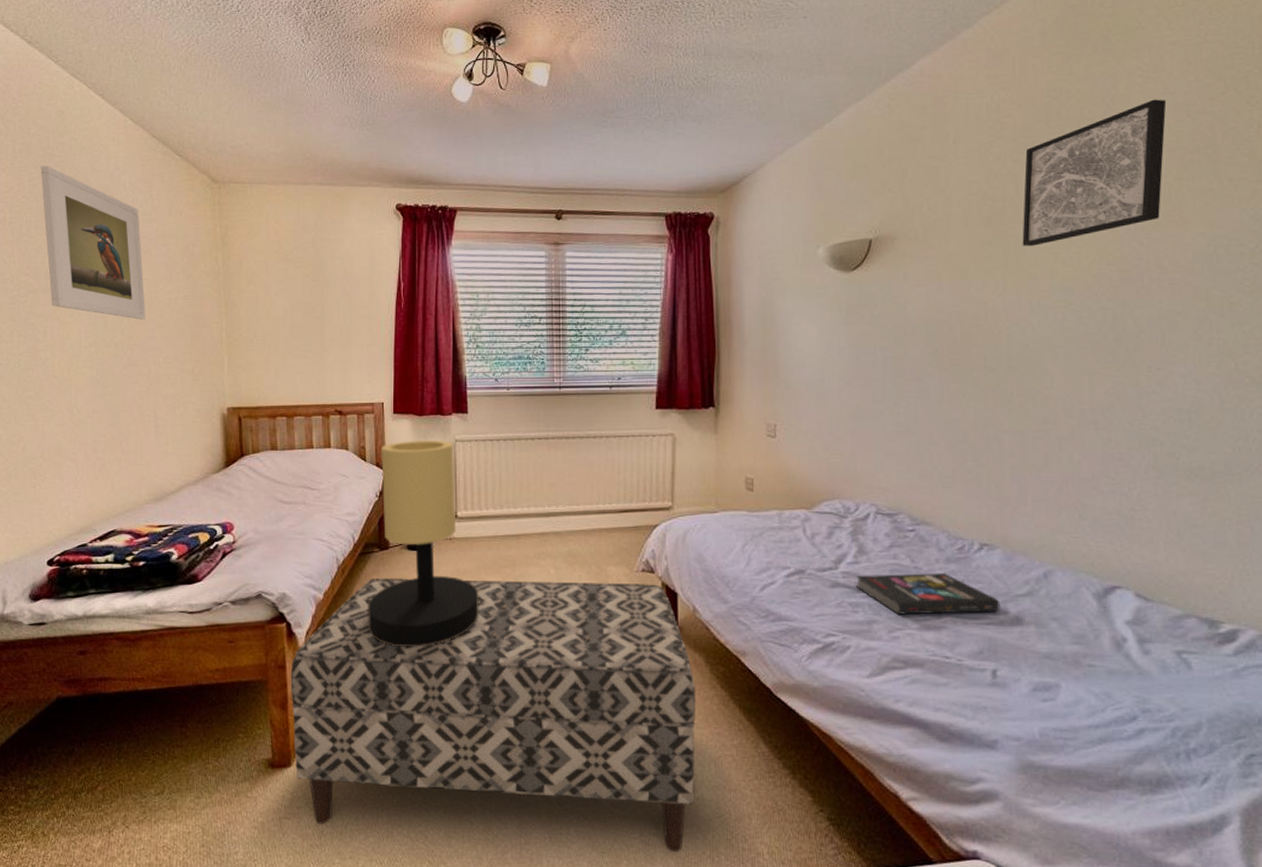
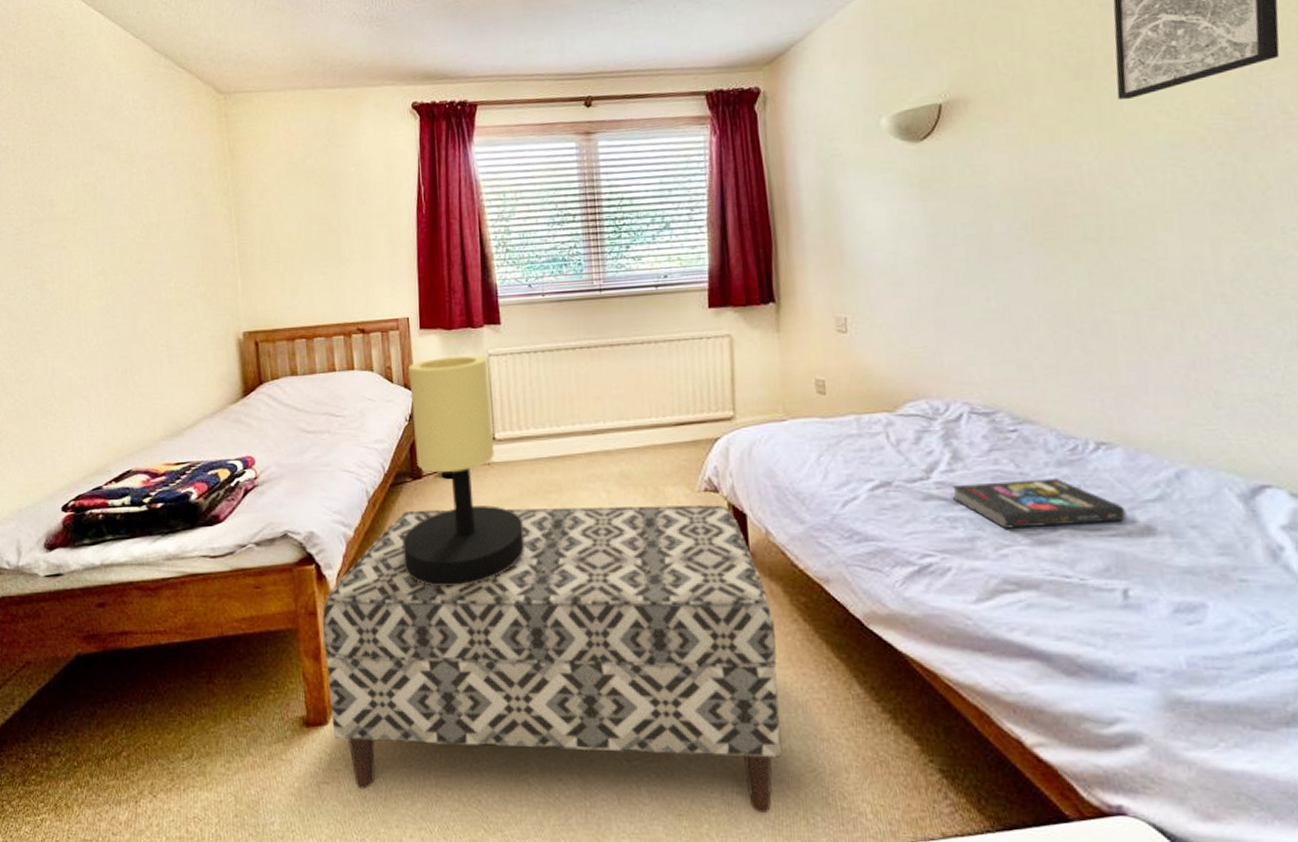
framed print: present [40,165,146,320] -> none [42,88,154,244]

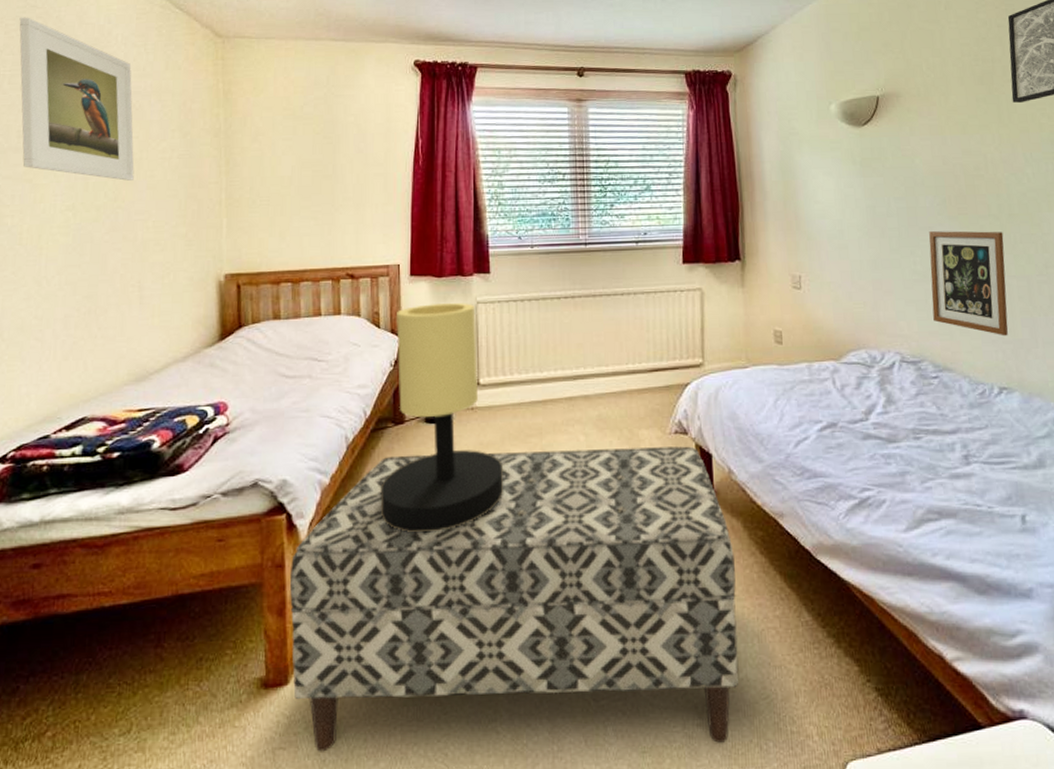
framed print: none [42,88,154,244] -> present [19,17,134,181]
book: present [952,479,1127,529] -> none [886,419,1024,464]
picture frame: none [1005,258,1109,383] -> present [929,231,1009,336]

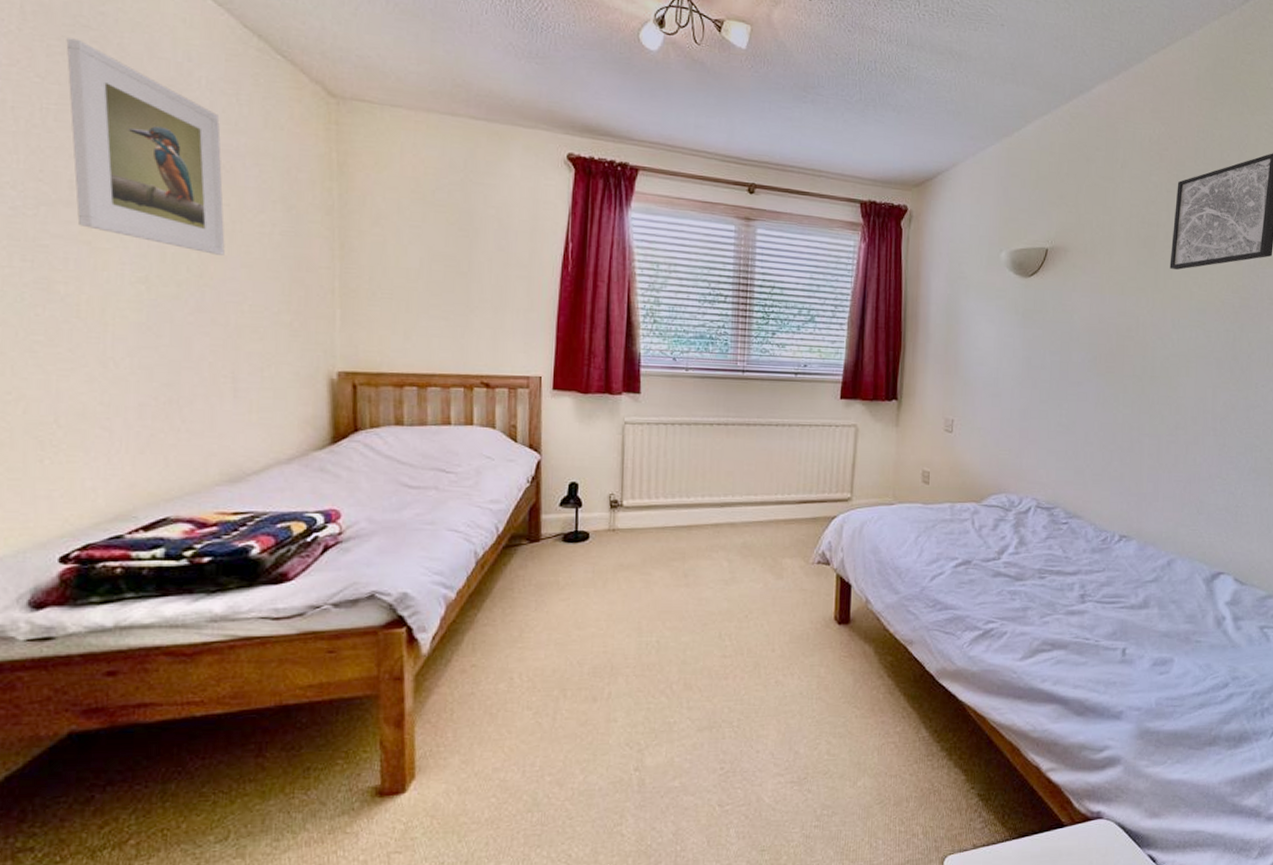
bench: present [289,446,739,752] -> none [408,573,863,855]
table lamp: present [380,303,504,533] -> none [510,420,643,650]
picture frame: present [929,231,1009,336] -> none [1070,386,1143,489]

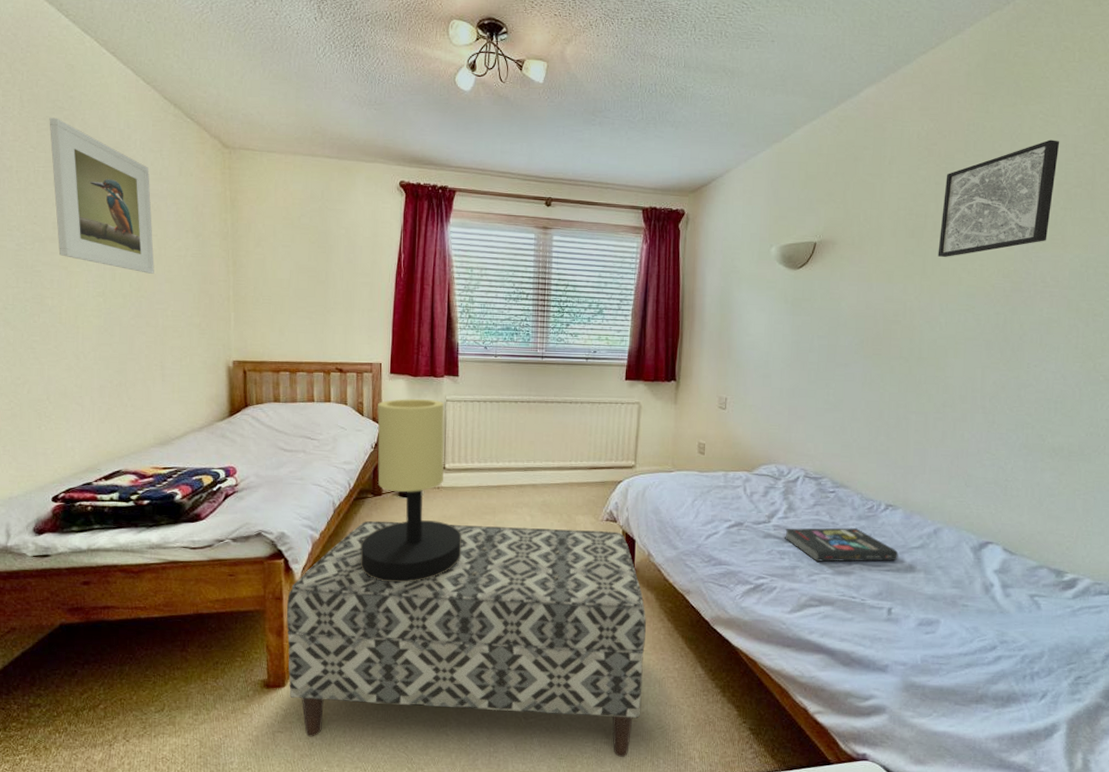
bench: none [408,573,863,855] -> present [286,520,646,757]
table lamp: none [510,420,643,650] -> present [360,398,462,583]
book: none [1014,562,1133,601] -> present [784,528,899,562]

